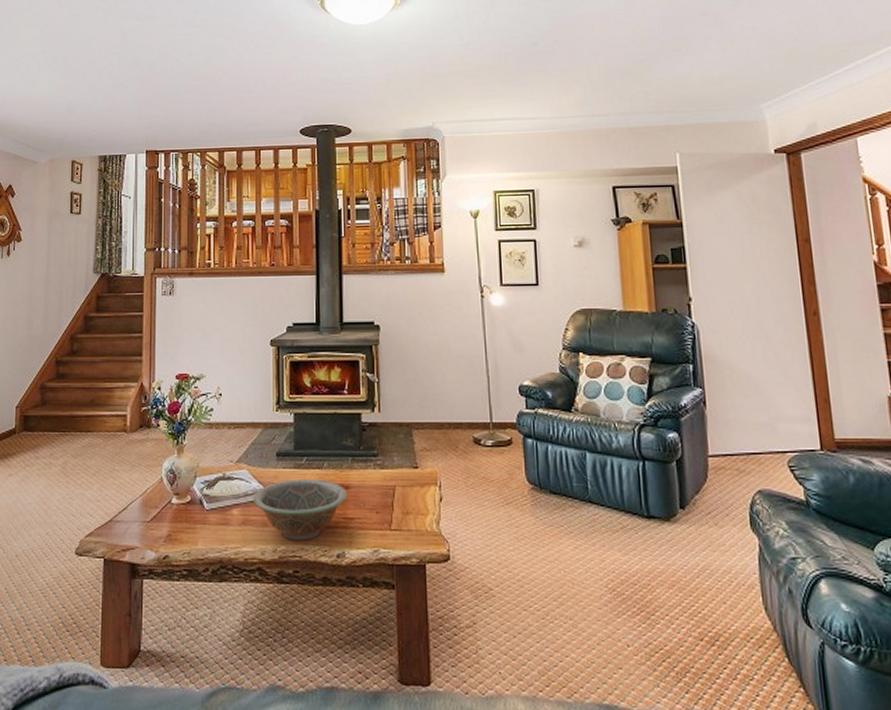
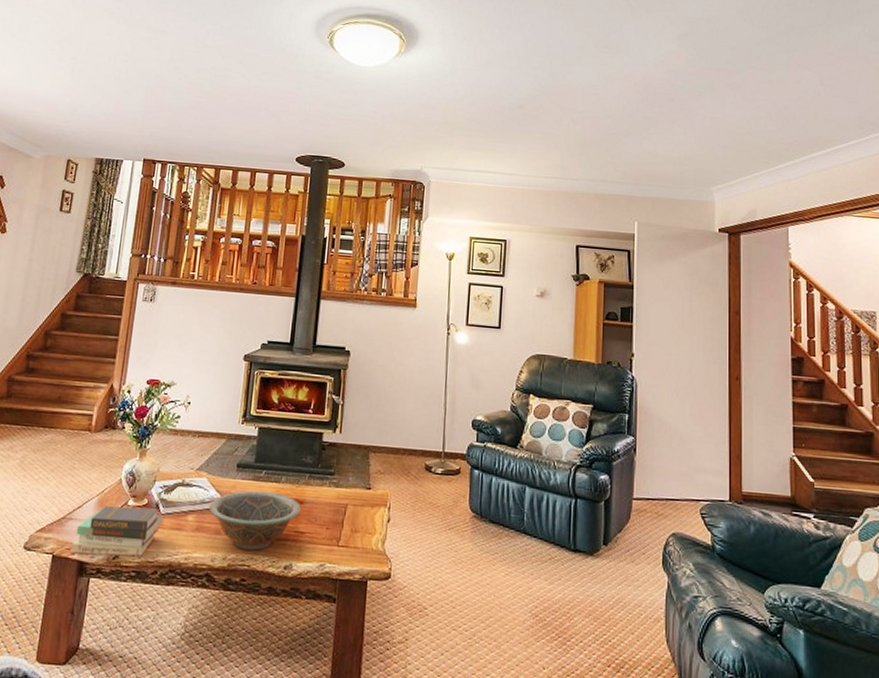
books: none [121,505,209,556] -> present [70,506,164,556]

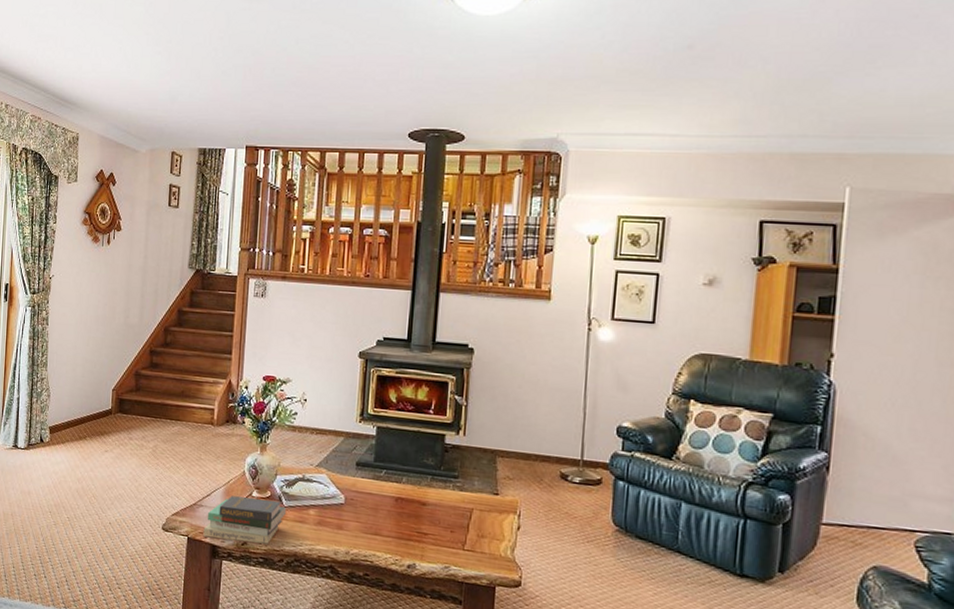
decorative bowl: present [209,490,301,551] -> none [330,489,423,548]

